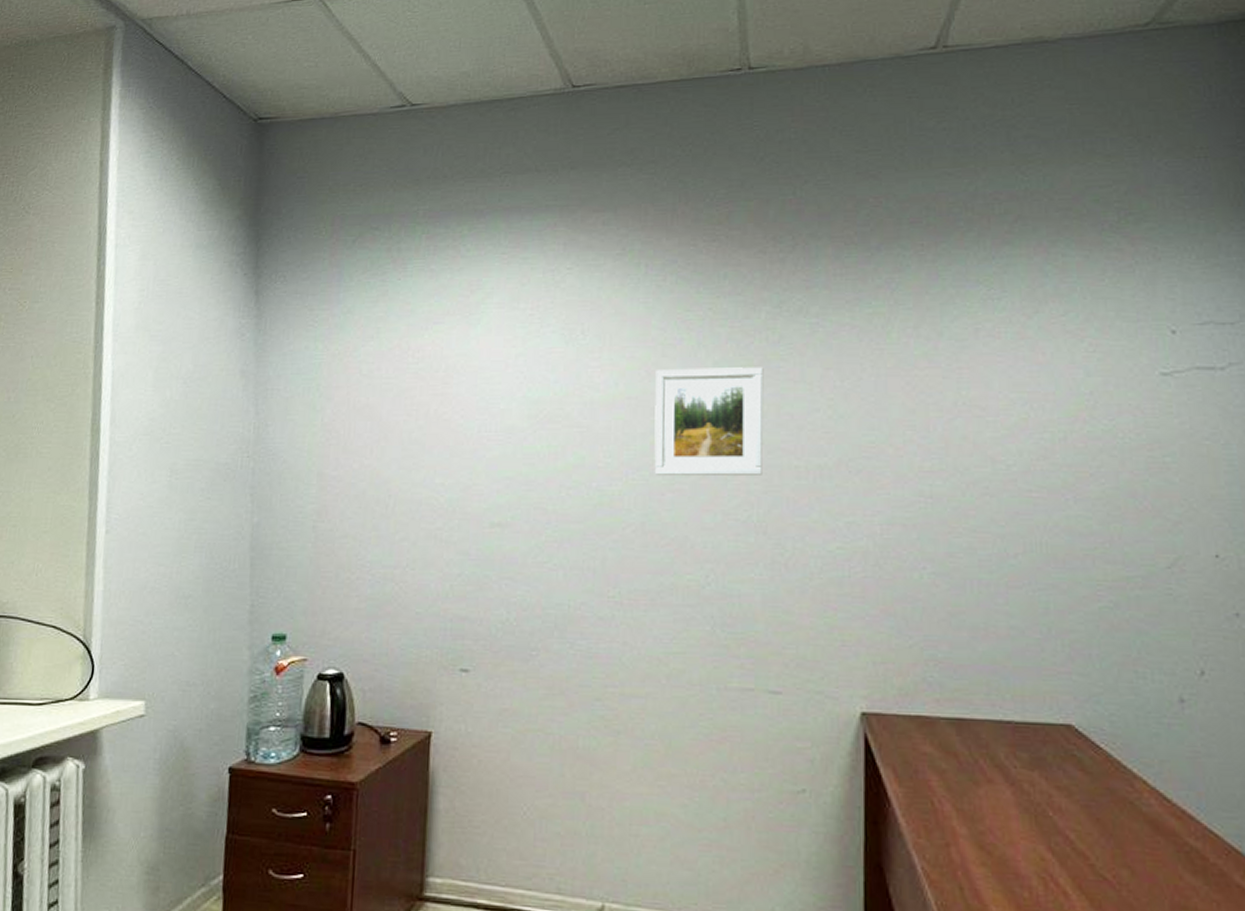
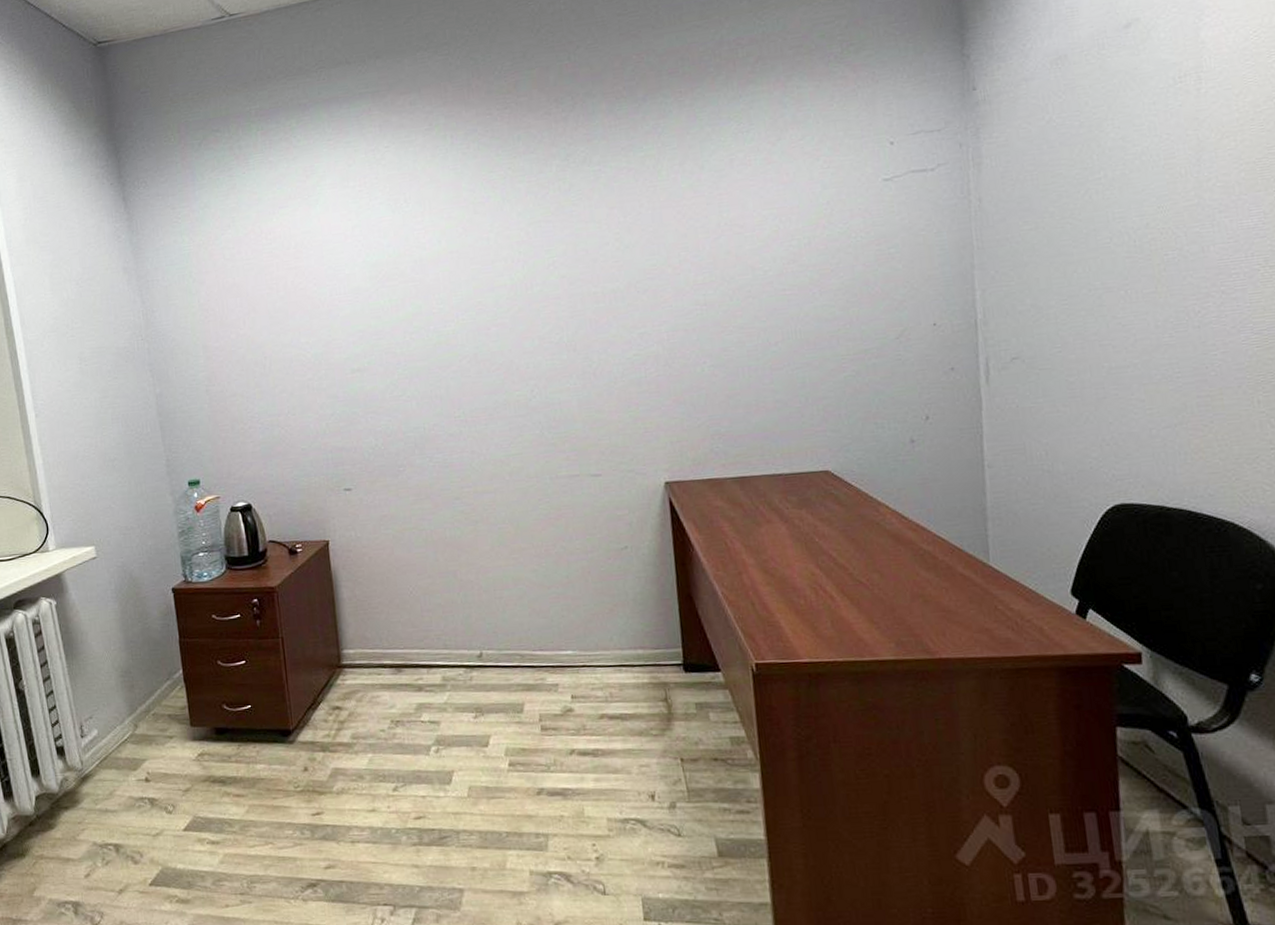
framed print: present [654,367,764,475] -> none [470,213,568,314]

